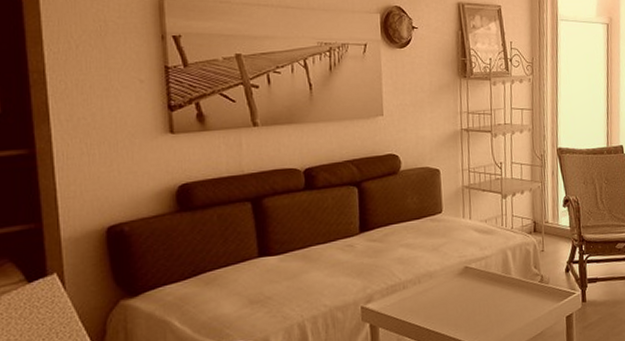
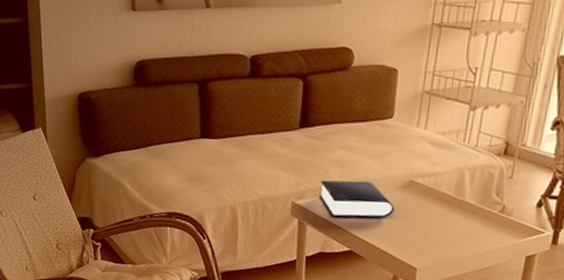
book: none [386,273,456,315] -> present [319,180,394,218]

